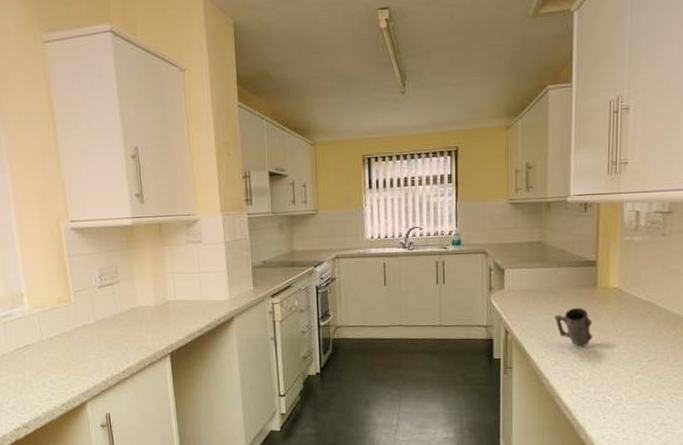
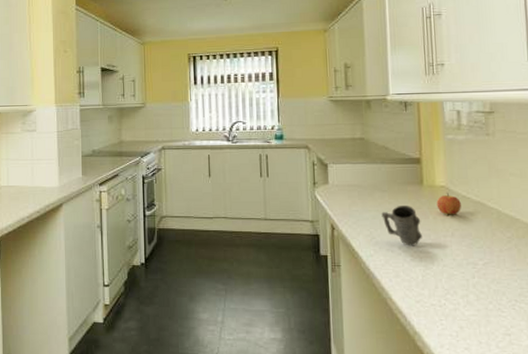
apple: none [608,294,632,316] -> present [436,193,461,215]

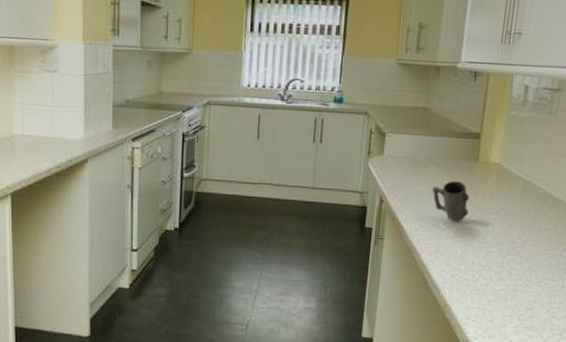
apple: present [436,193,461,215] -> none [487,171,512,194]

